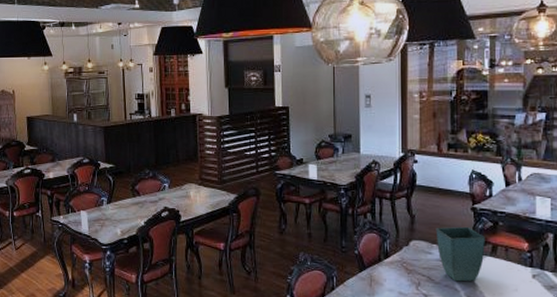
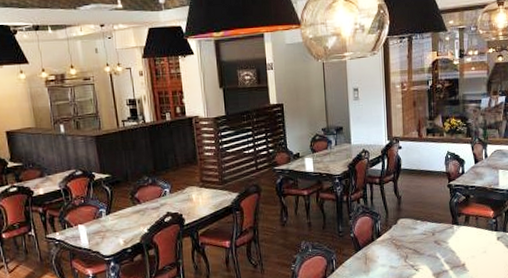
flower pot: present [436,226,485,282] -> none [419,201,460,251]

